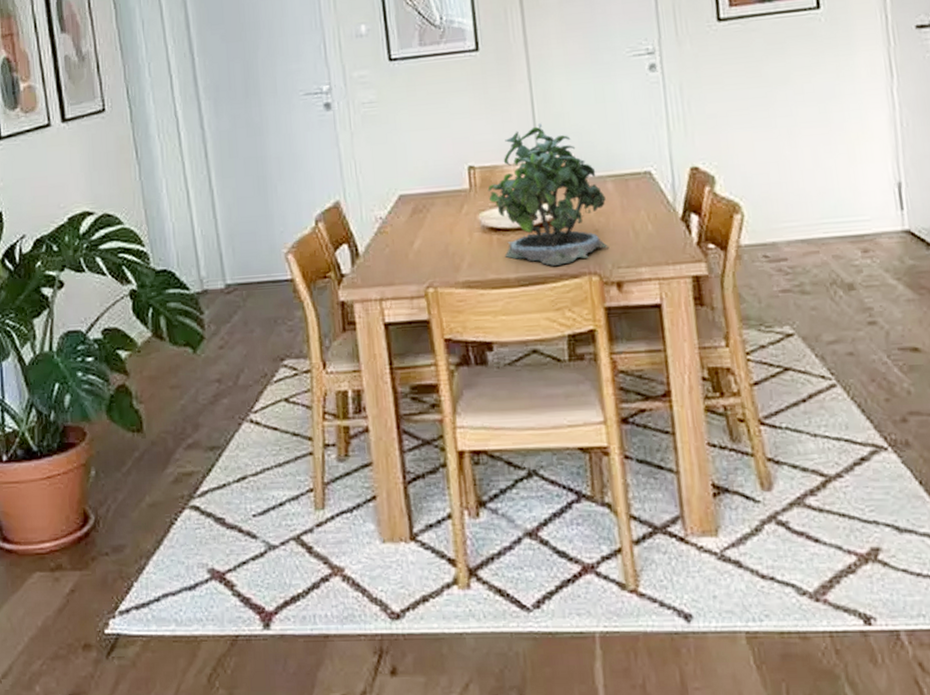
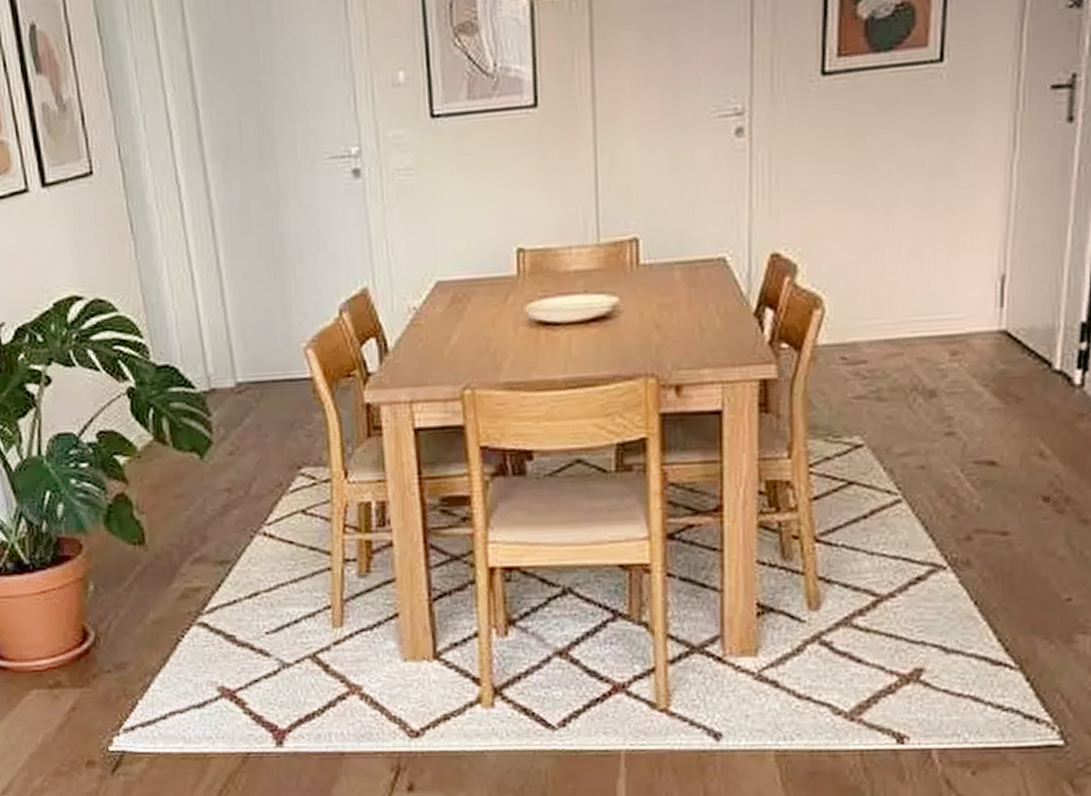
potted plant: present [487,123,610,266] -> none [538,198,671,366]

